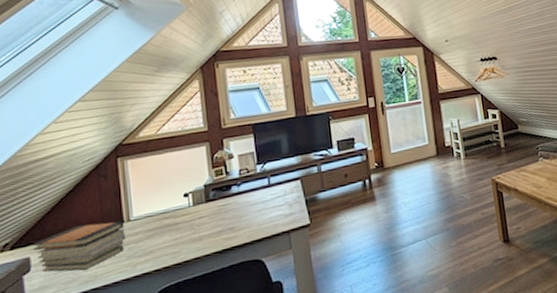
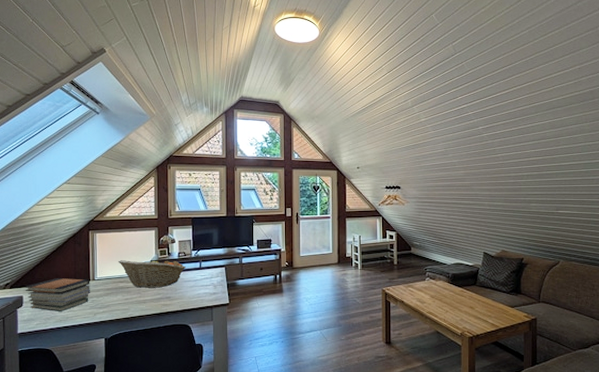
fruit basket: none [160,180,251,222] -> present [118,258,186,288]

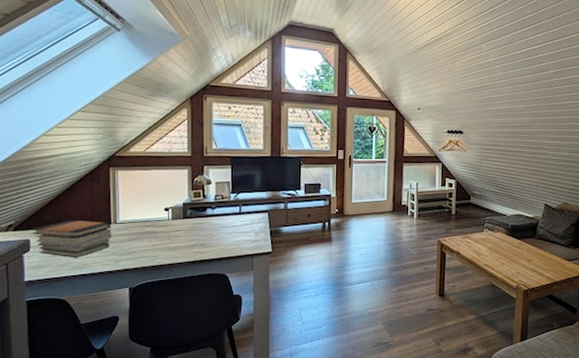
fruit basket: present [118,258,186,288] -> none [144,201,224,234]

